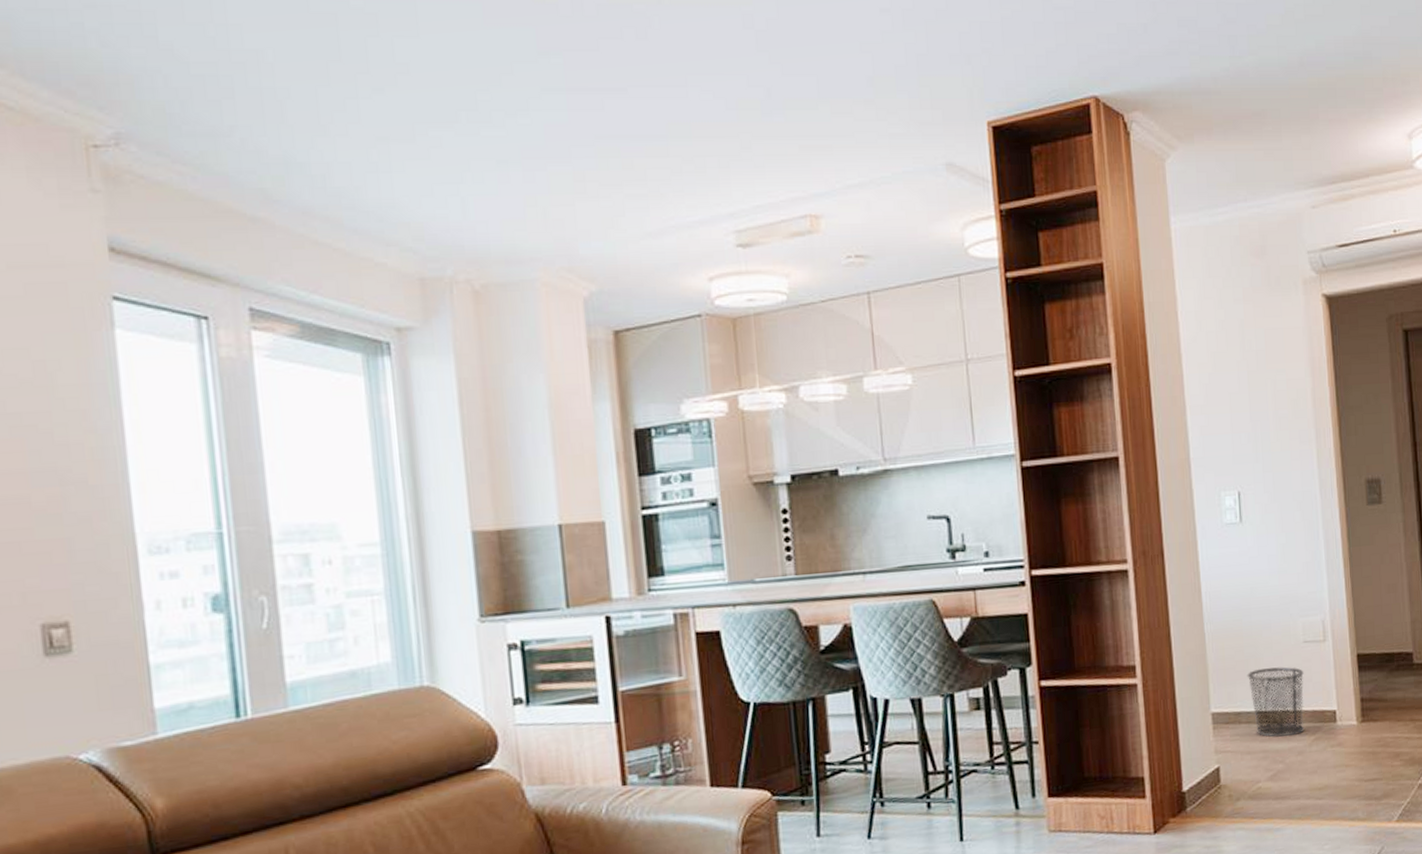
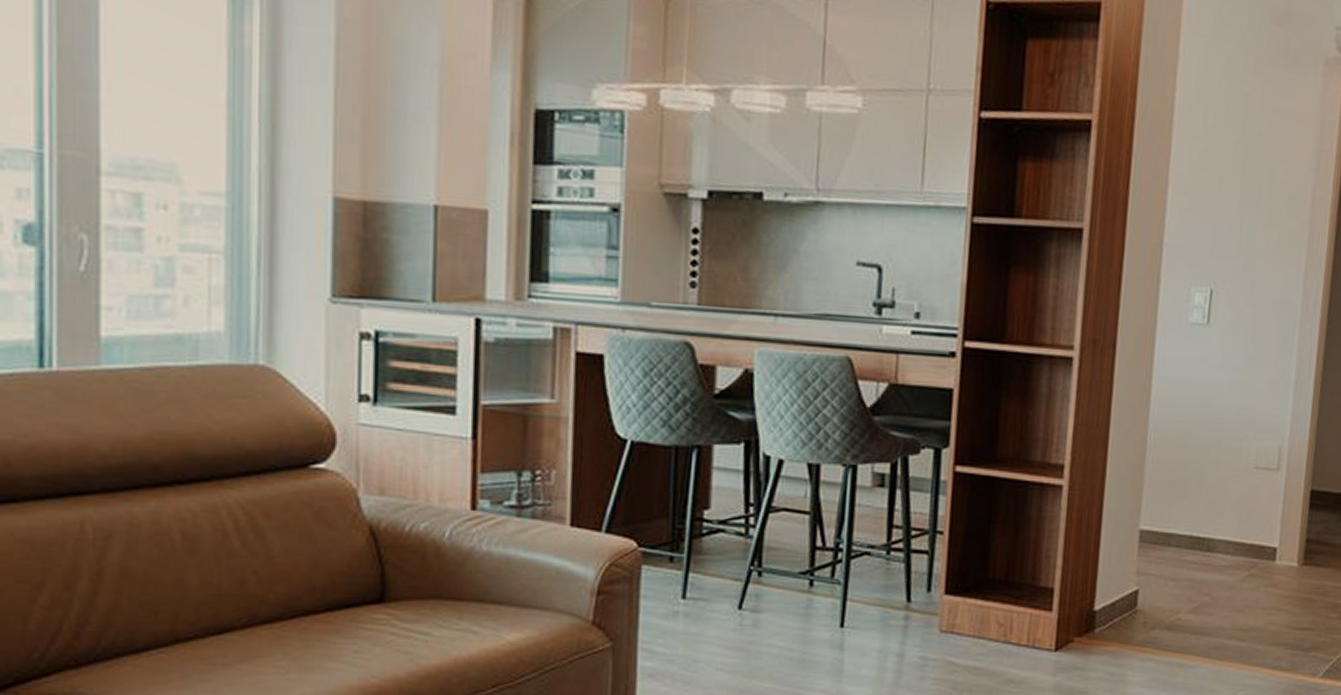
waste bin: present [1247,667,1305,738] -> none [1185,489,1249,569]

